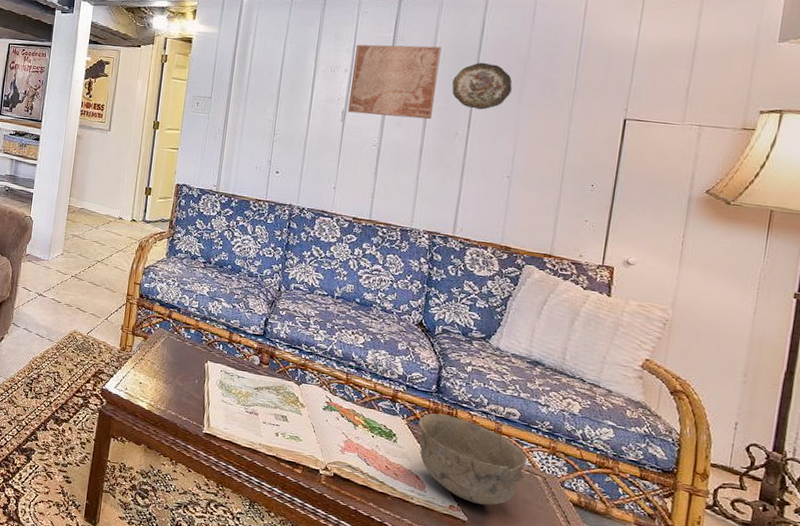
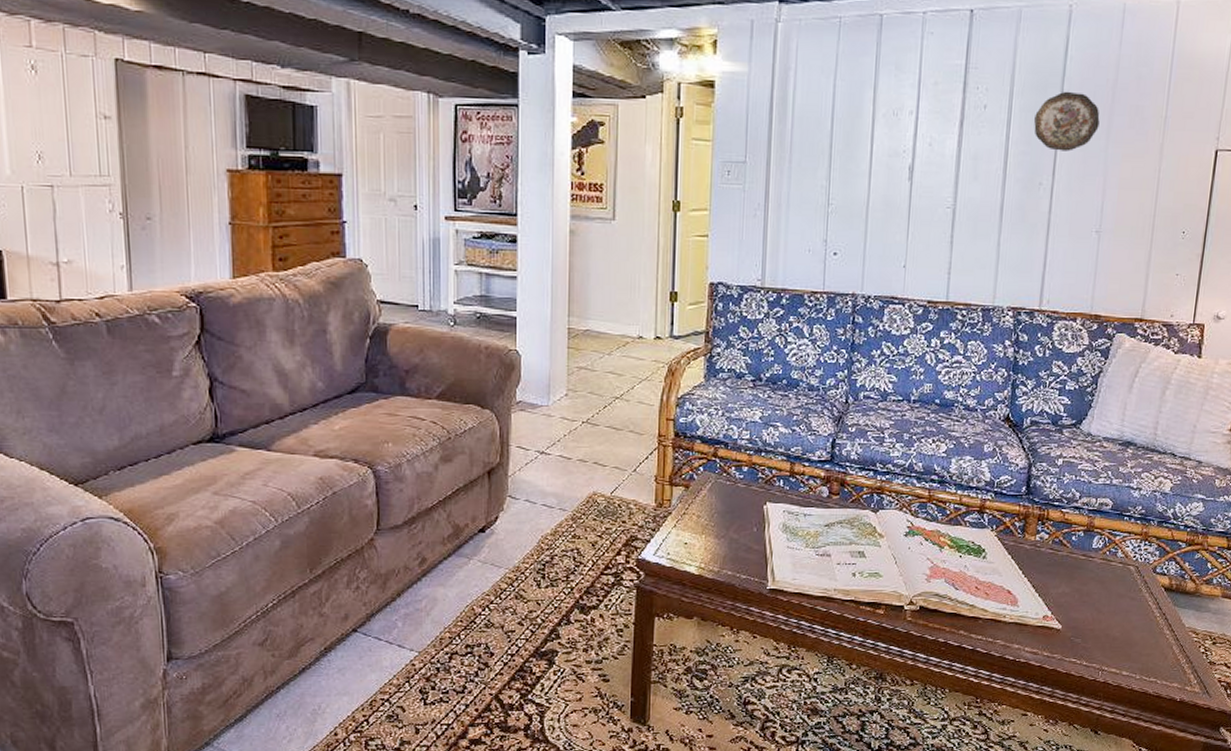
wall art: present [347,44,442,120] -> none [915,74,1021,169]
bowl: present [418,413,527,505] -> none [1008,517,1120,608]

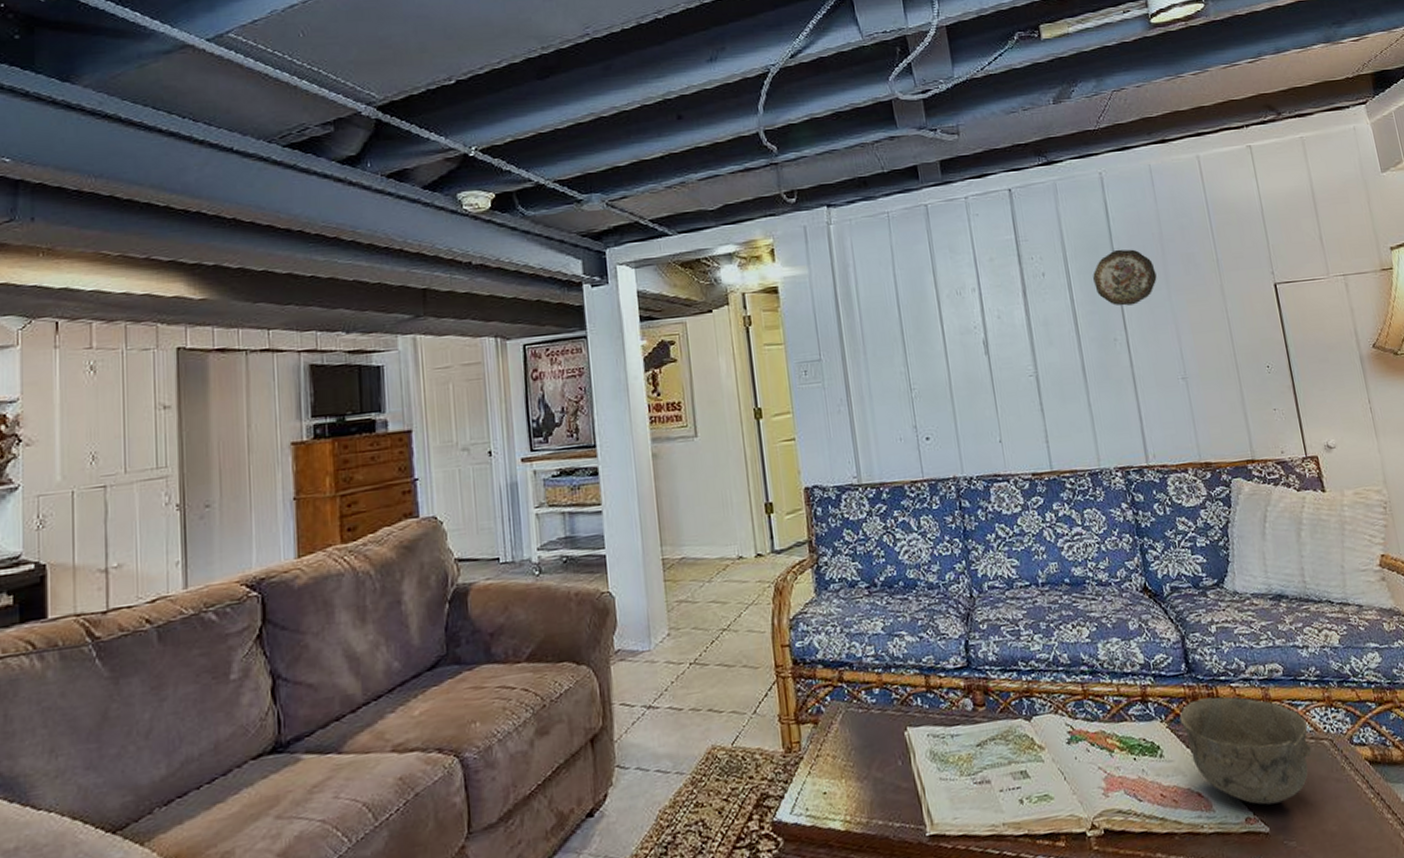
bowl: none [1008,517,1120,608] -> present [1179,697,1311,805]

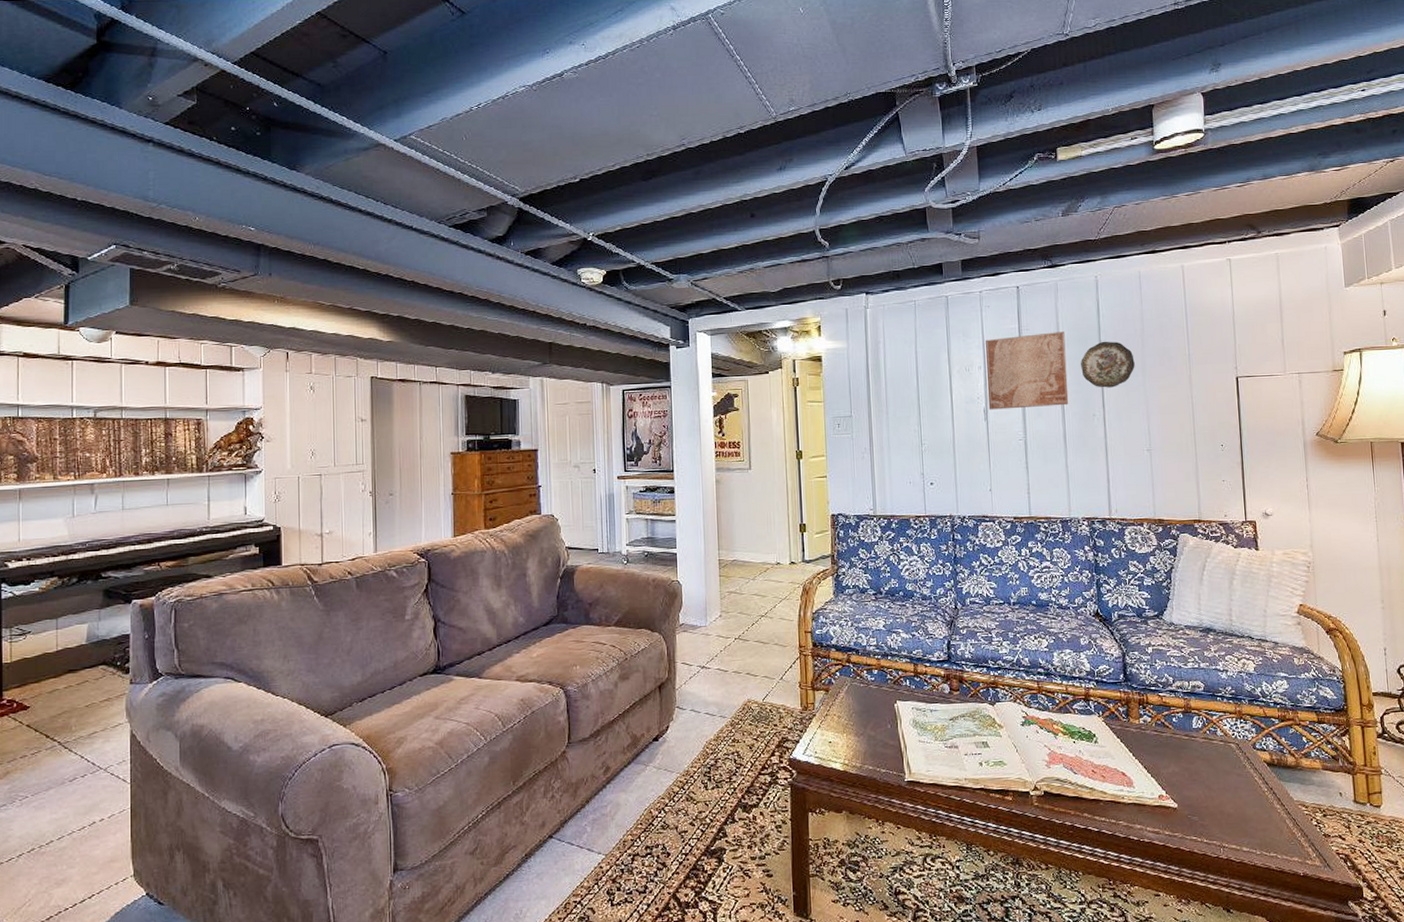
wall art: none [977,240,1084,341] -> present [986,332,1069,410]
bowl: present [1179,697,1311,805] -> none [1114,702,1220,787]

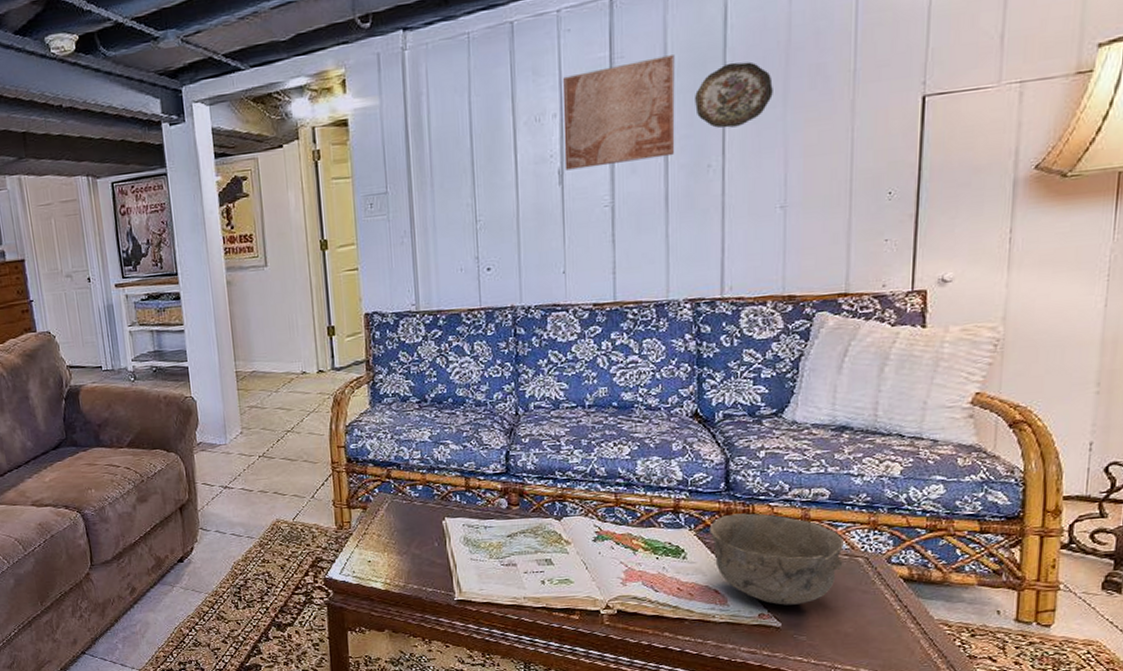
bowl: none [1114,702,1220,787] -> present [709,513,844,605]

